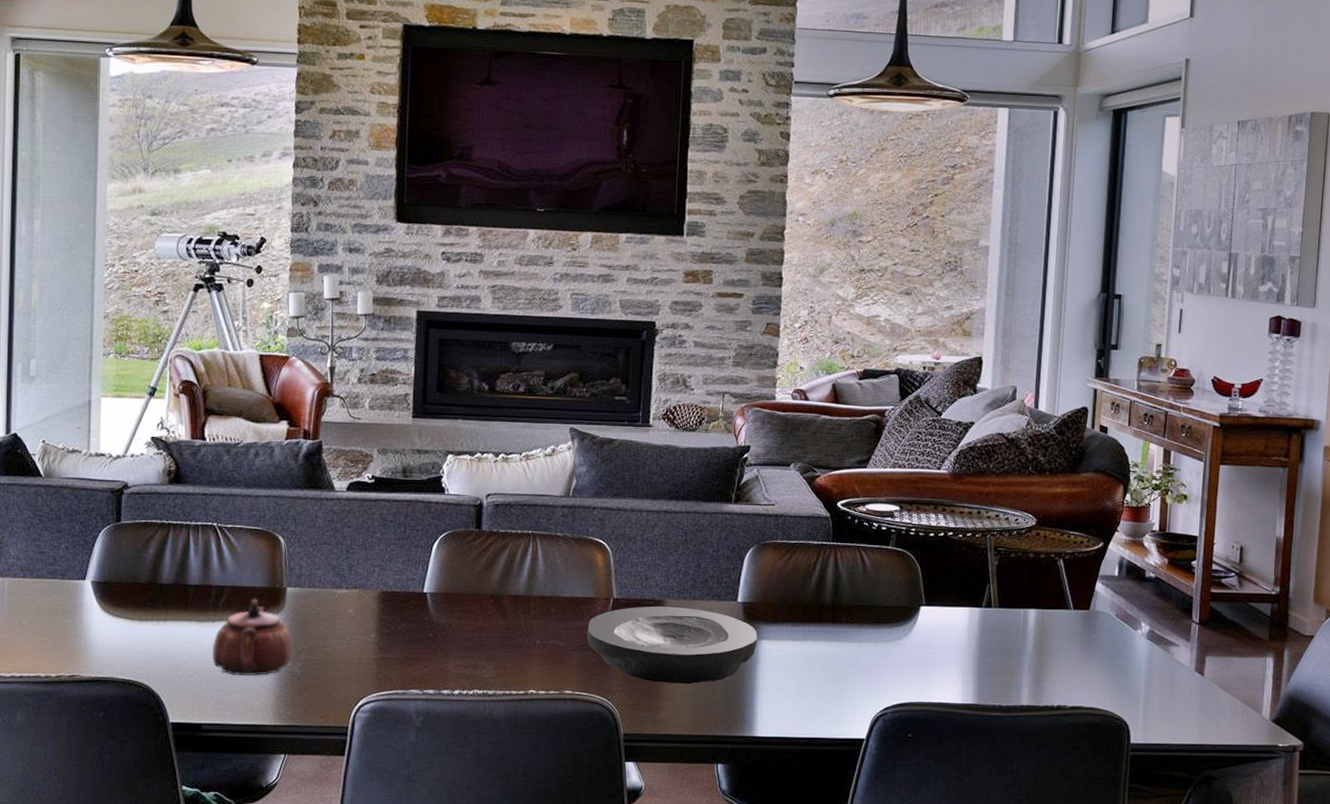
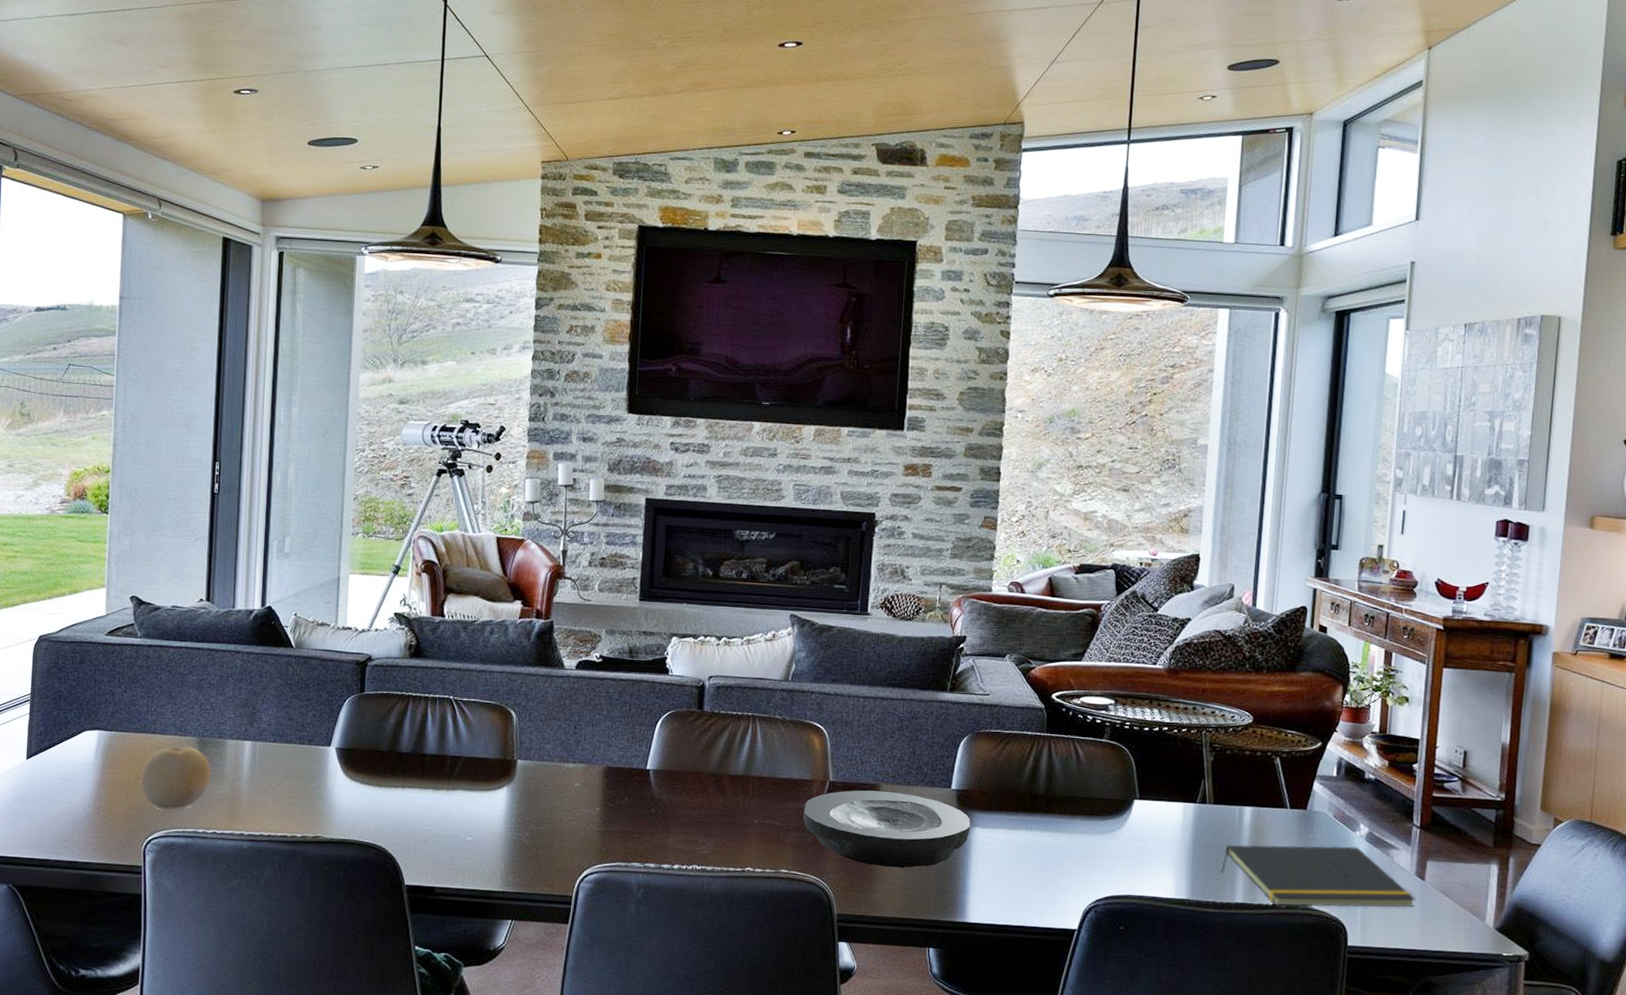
teapot: present [211,598,293,677] -> none [445,769,522,844]
notepad: none [1006,644,1196,706] -> present [1220,844,1416,908]

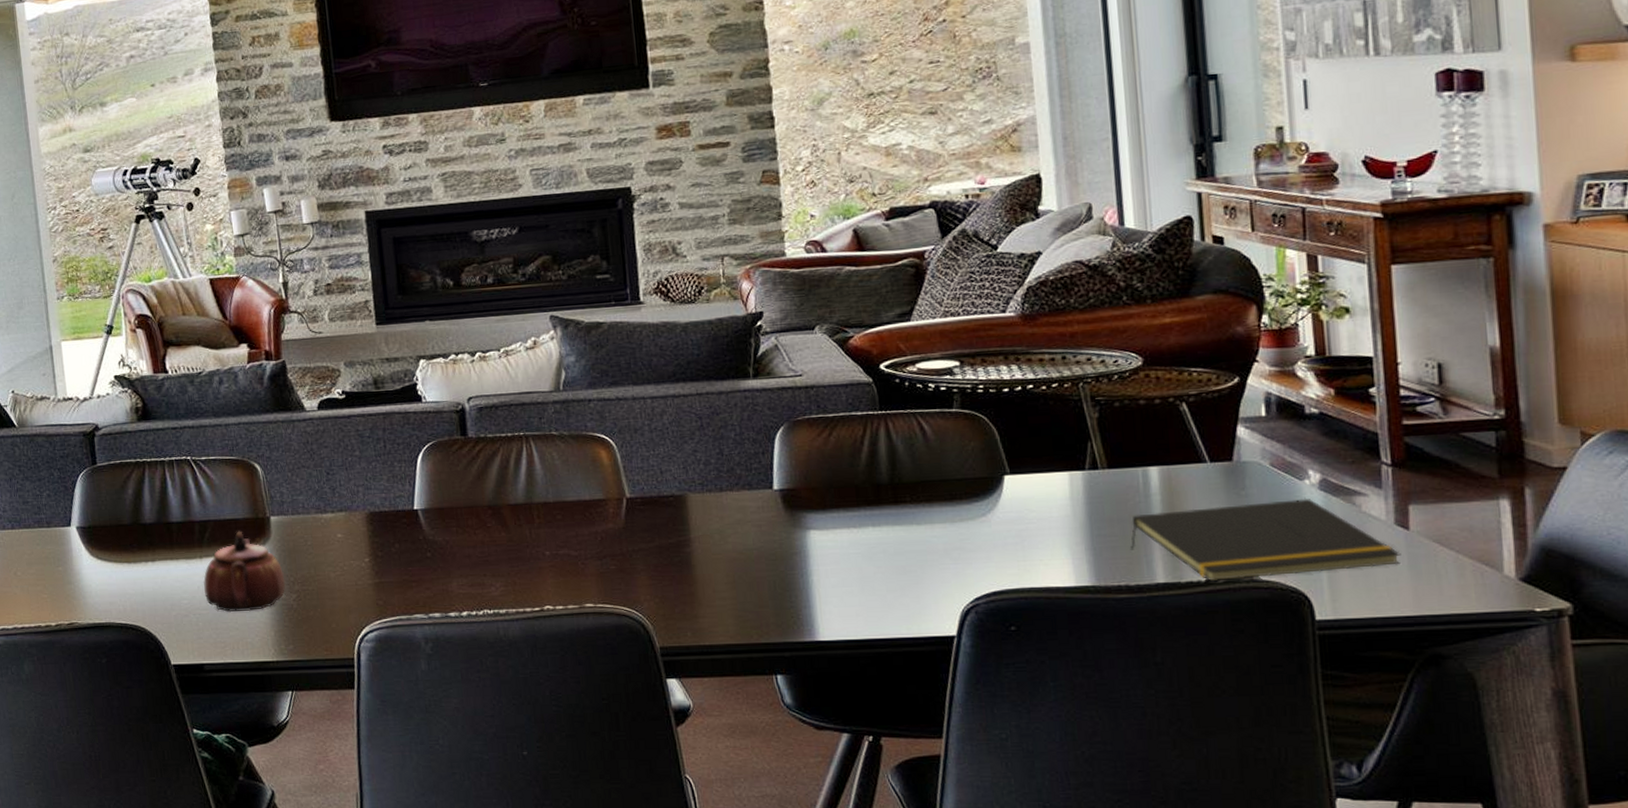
teapot: none [445,769,522,844] -> present [203,531,286,613]
plate: present [803,790,971,869] -> none [601,501,804,588]

